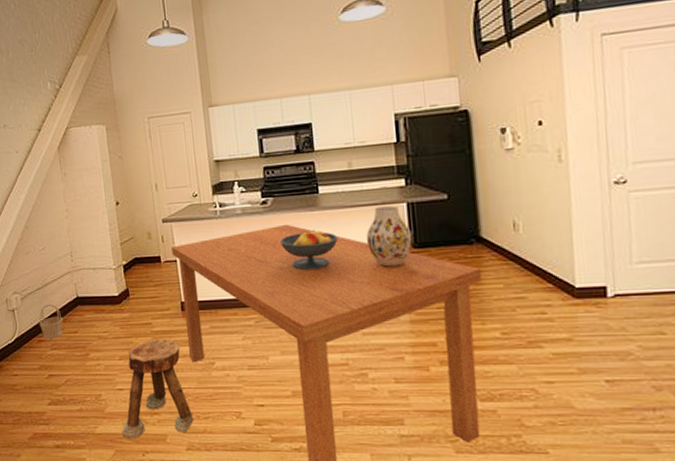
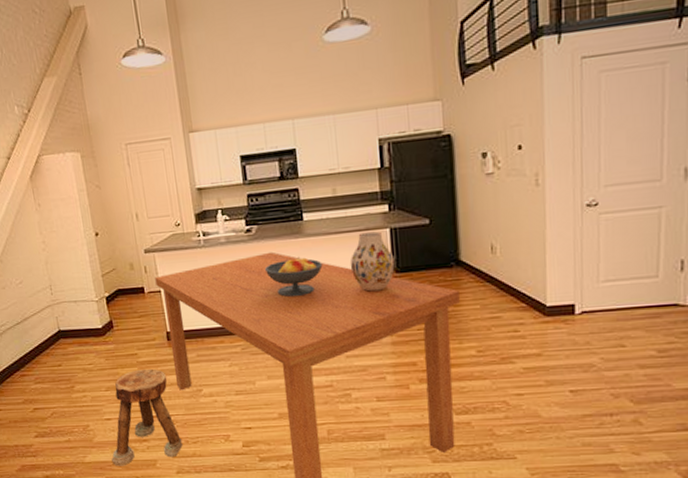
basket: present [39,303,64,339] -> none [20,338,46,374]

